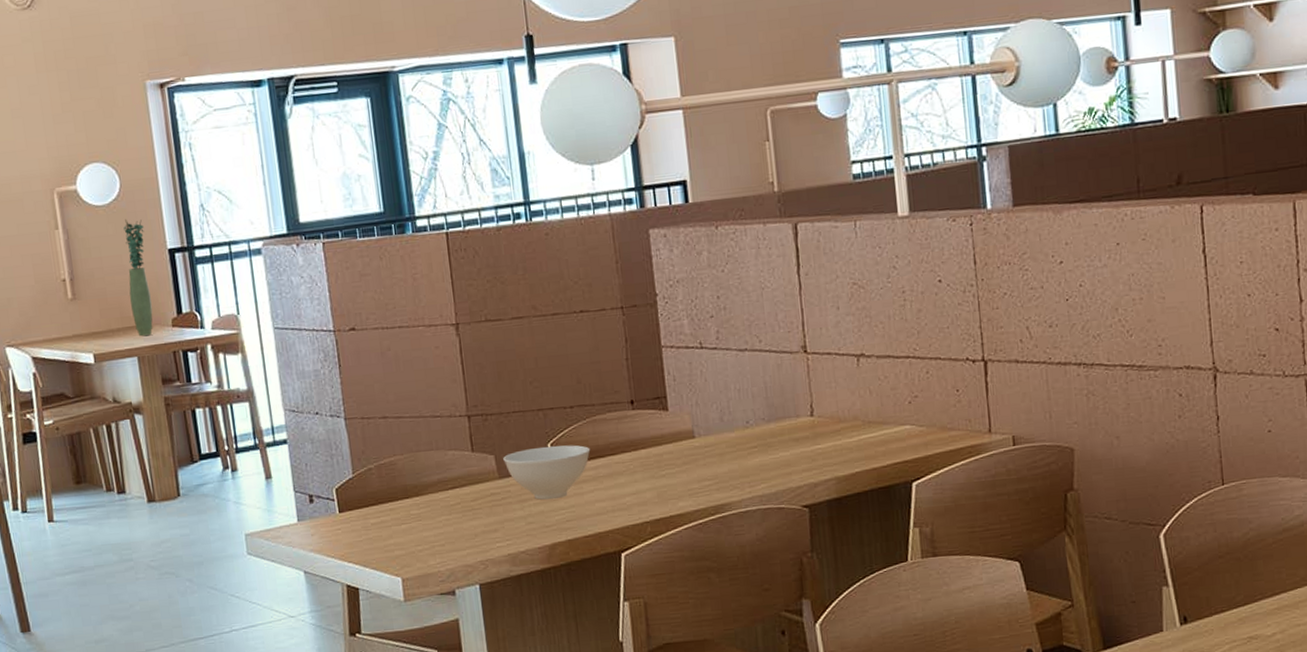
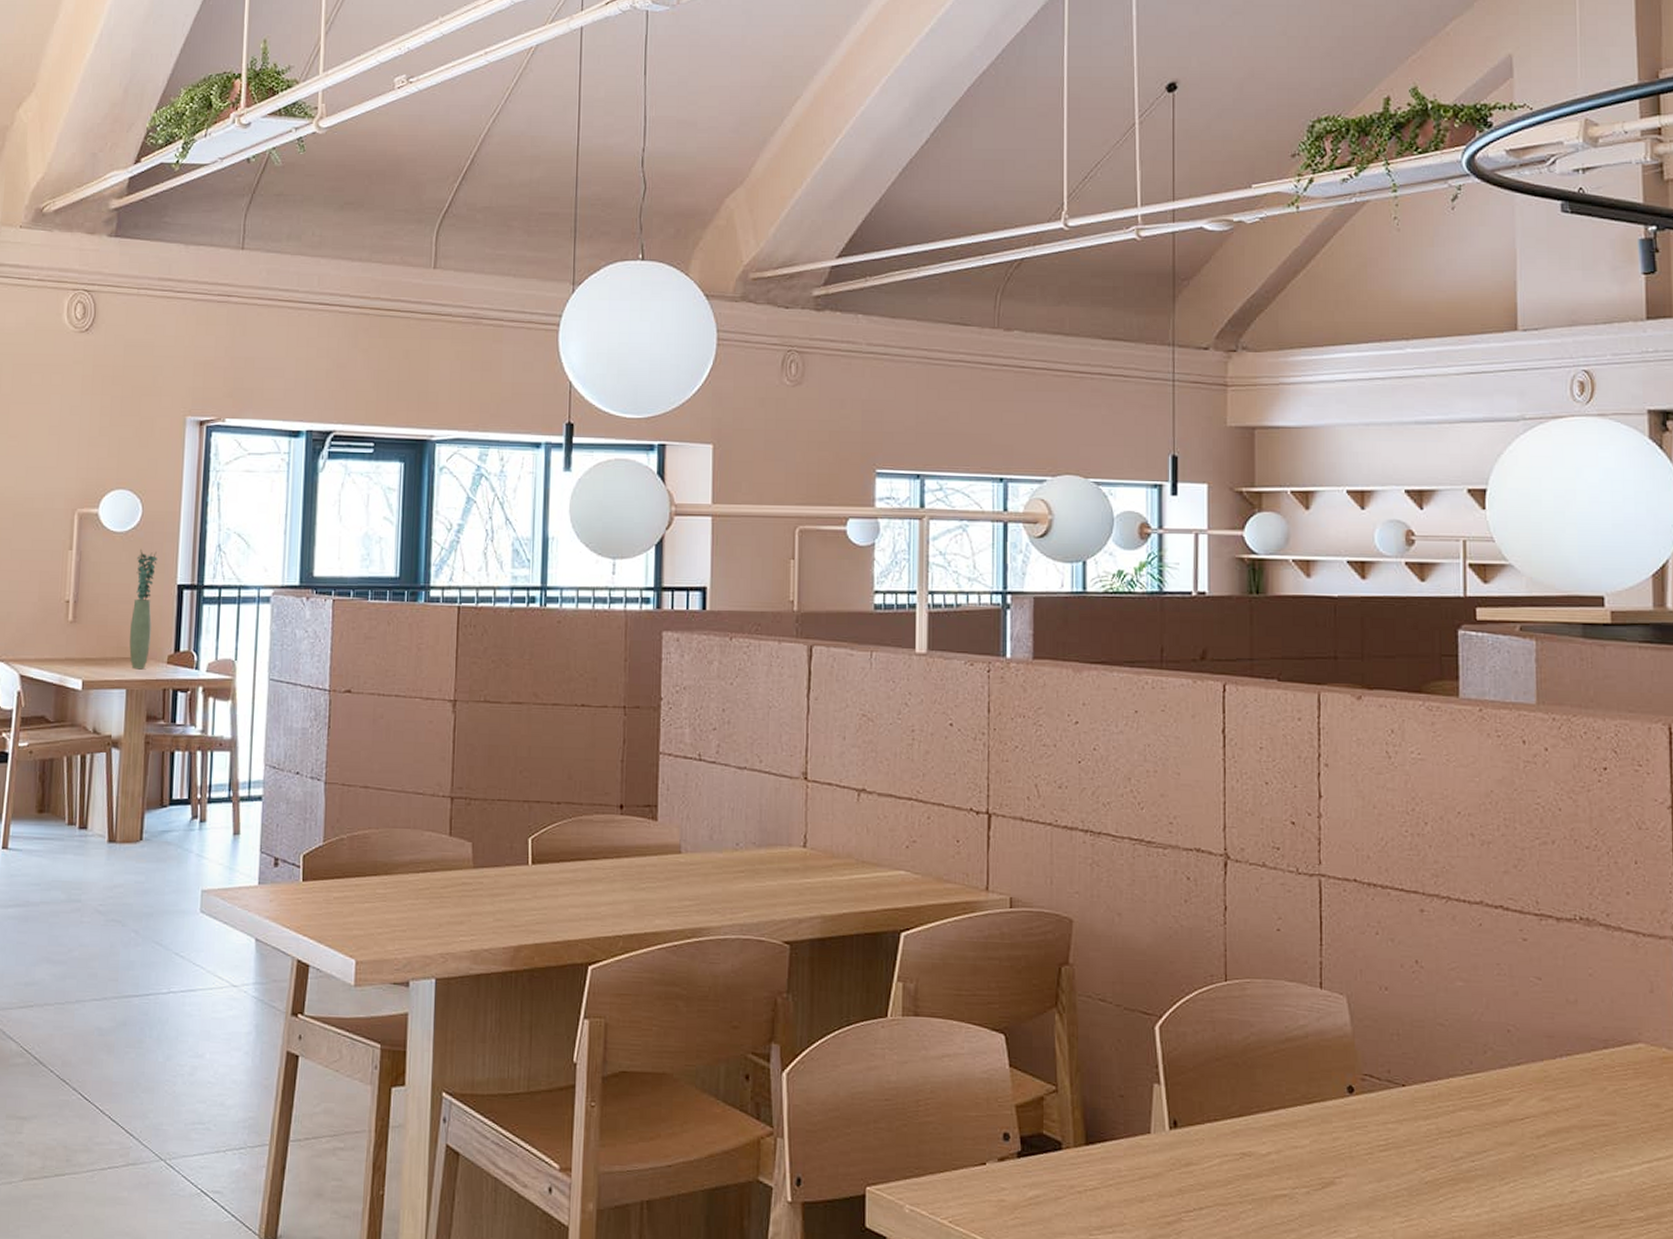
bowl: present [503,445,591,501] -> none [480,840,572,899]

